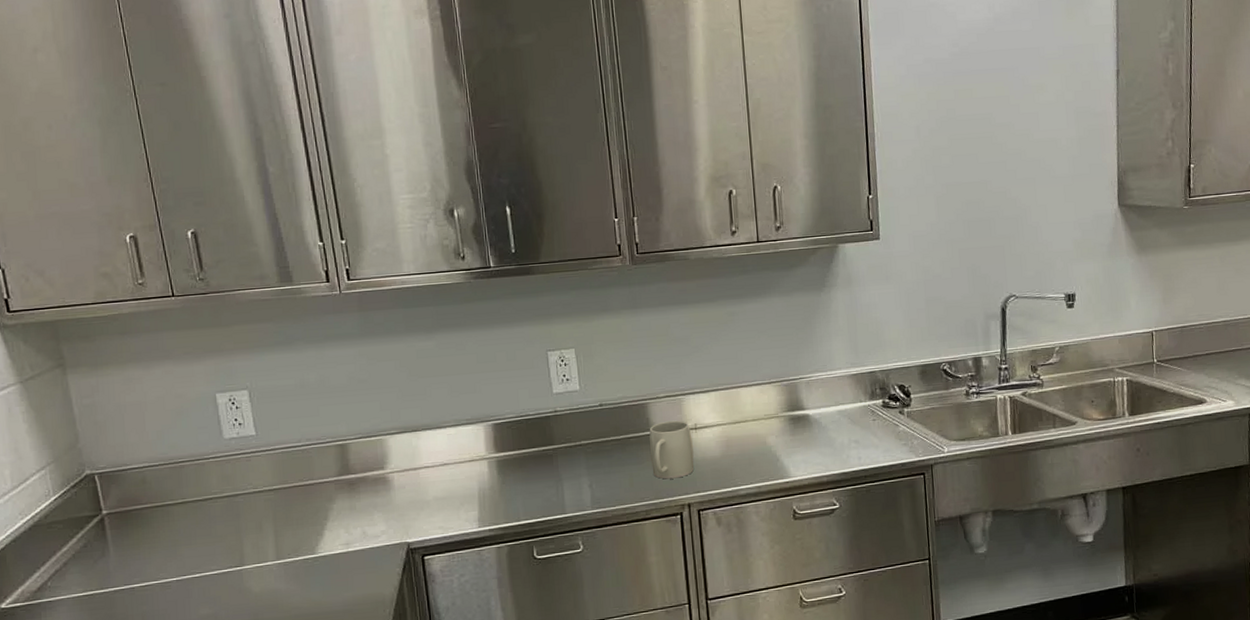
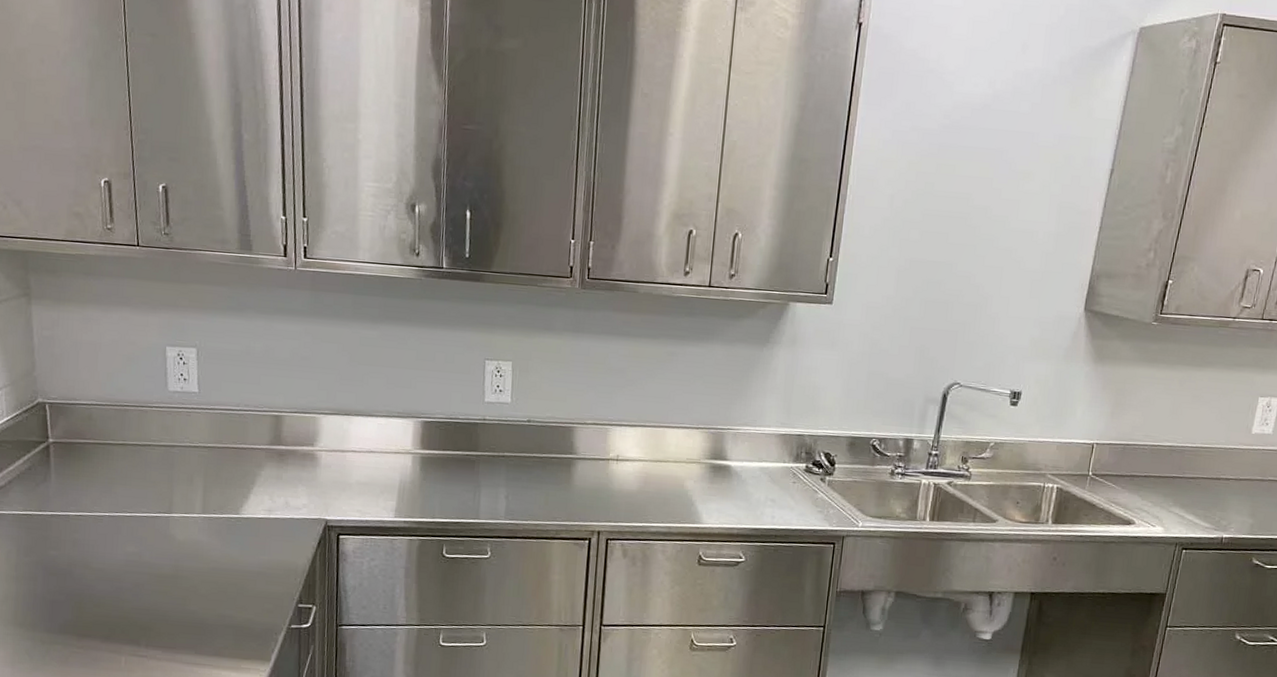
mug: present [648,420,695,480] -> none [568,447,613,505]

